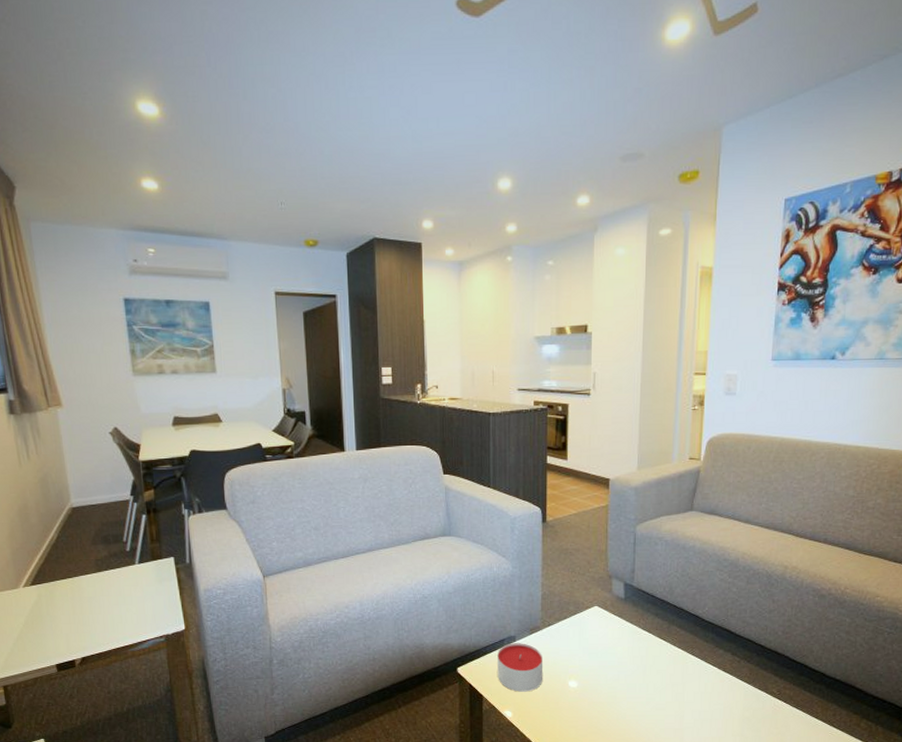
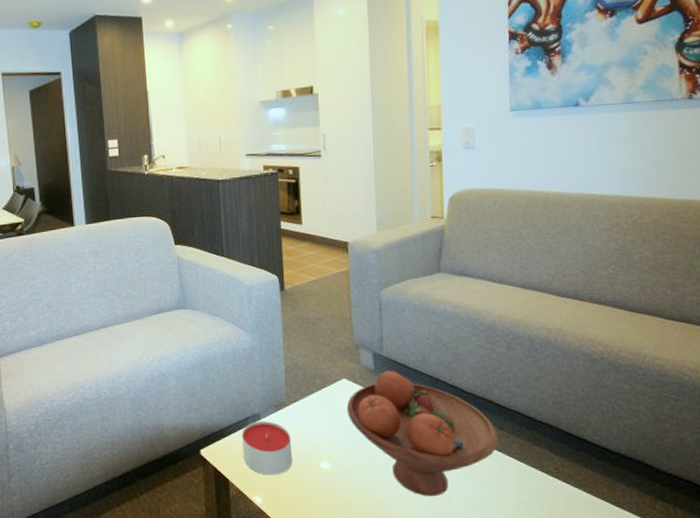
fruit bowl: none [596,600,731,714] -> present [346,371,499,497]

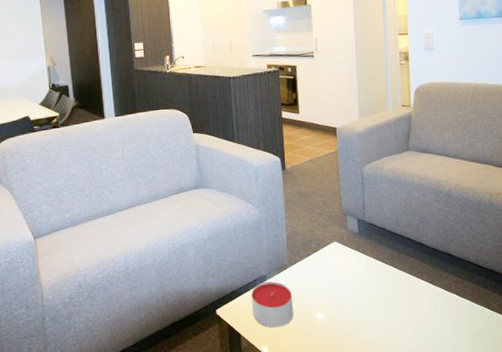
fruit bowl: present [346,371,499,497] -> none [337,233,456,336]

